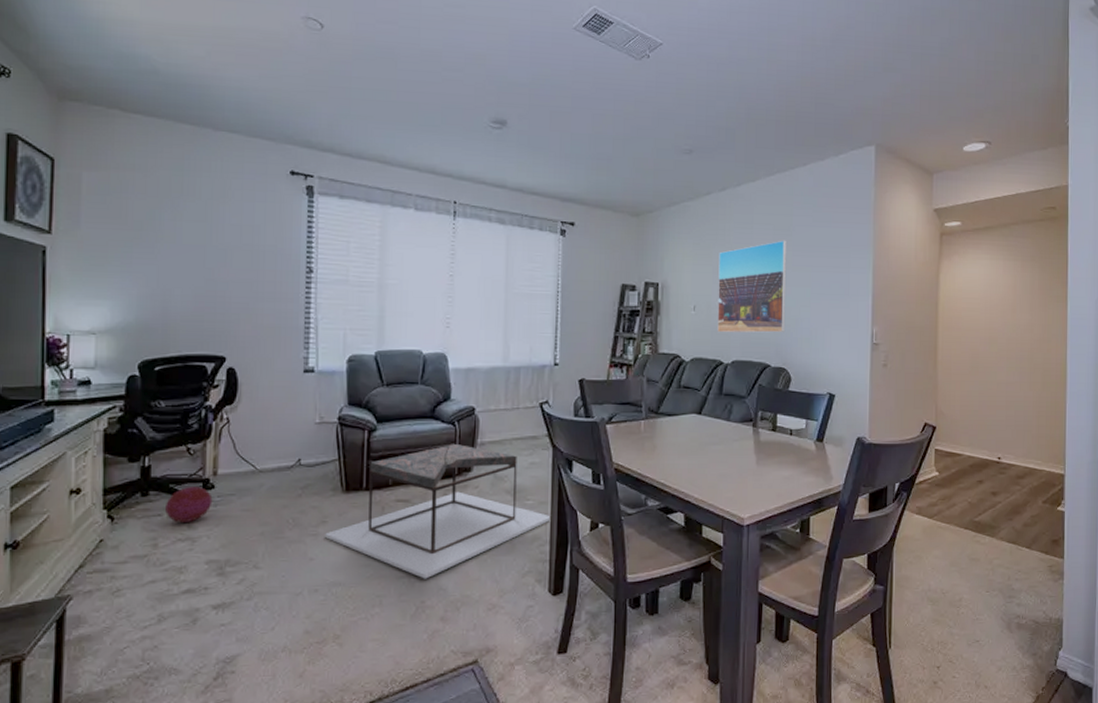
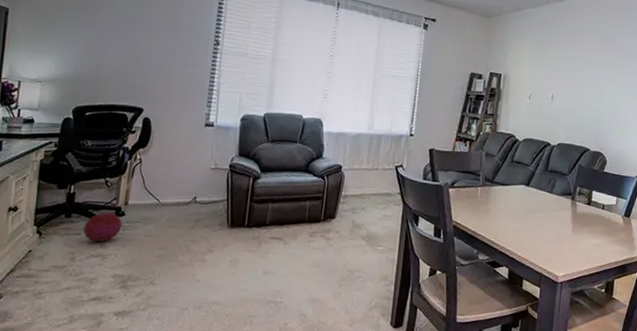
coffee table: present [324,442,551,579] -> none [209,192,397,305]
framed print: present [717,240,786,333] -> none [547,45,610,123]

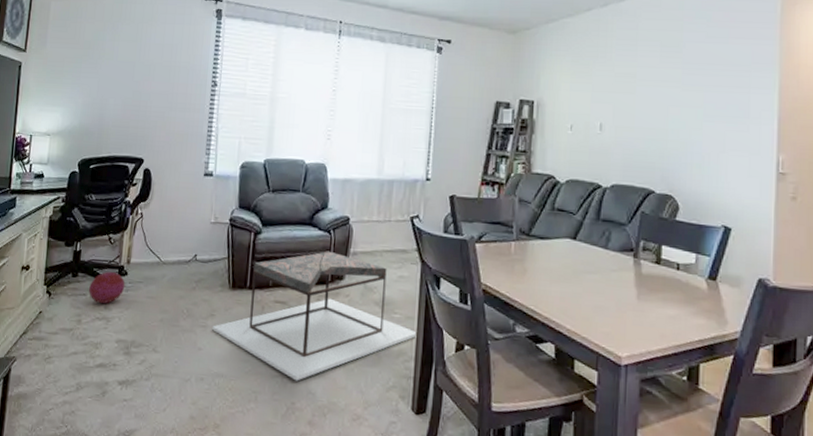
coffee table: none [209,192,397,305] -> present [211,249,417,381]

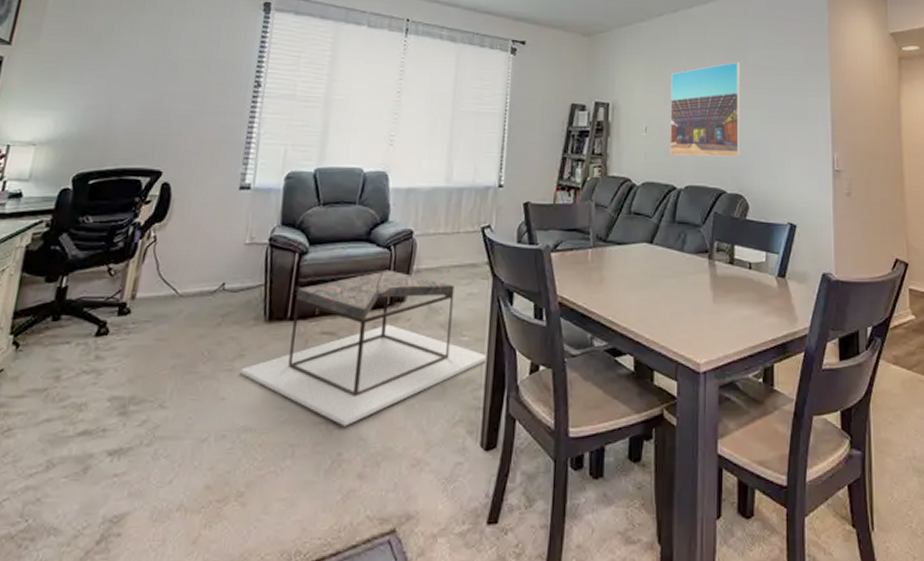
ball: present [89,272,125,304] -> none [74,311,127,353]
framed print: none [596,57,675,157] -> present [670,61,740,157]

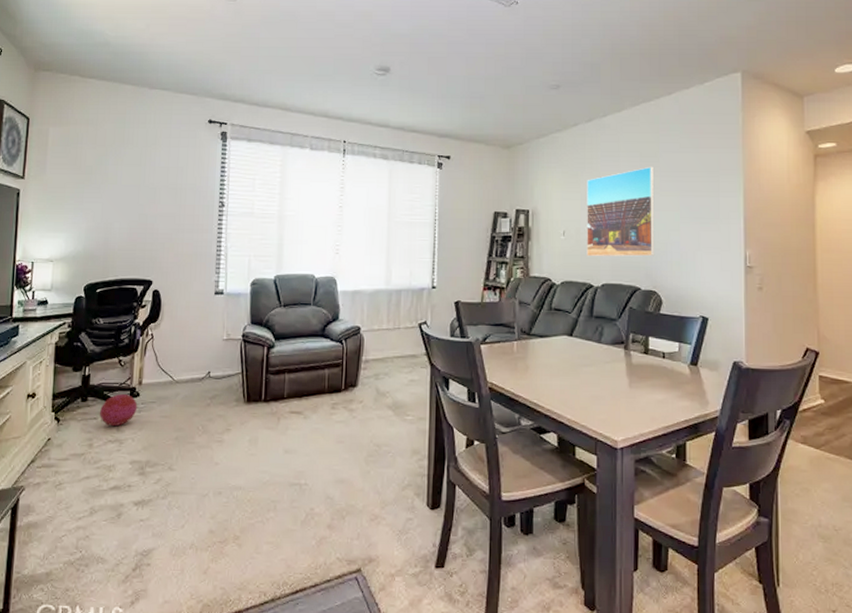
ball: none [74,311,127,353] -> present [100,394,138,427]
coffee table: present [239,268,487,427] -> none [228,359,429,487]

